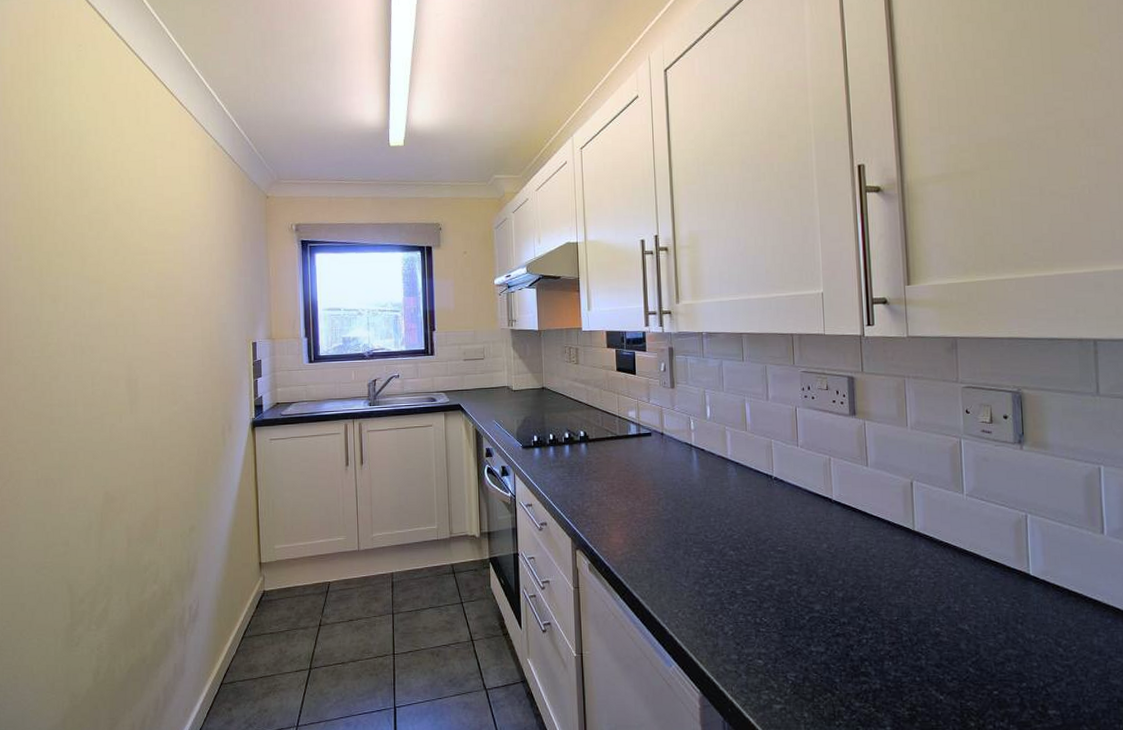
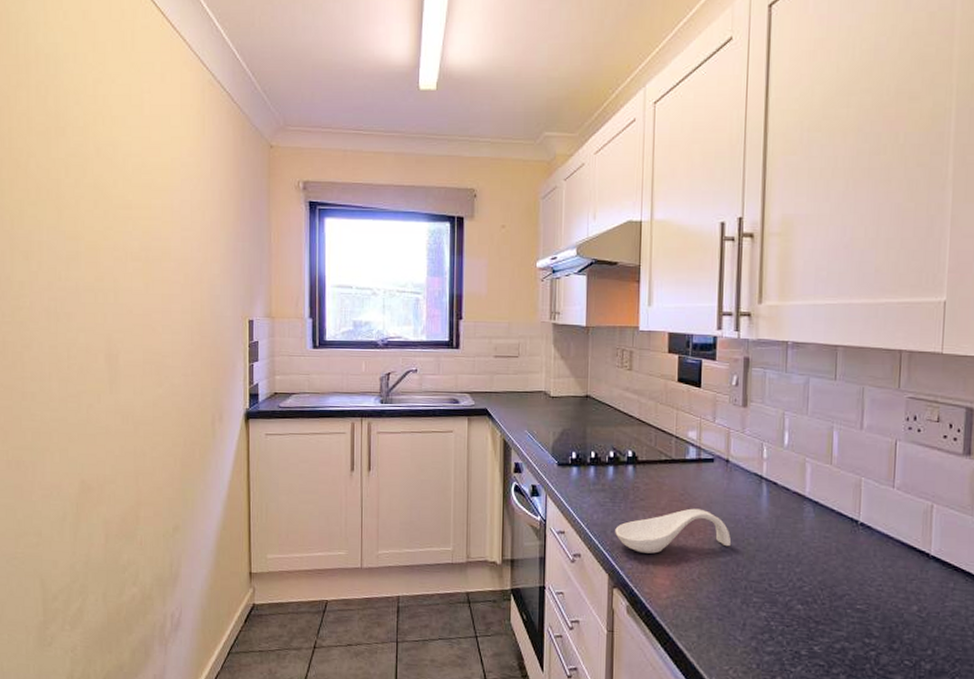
spoon rest: none [574,476,672,517] -> present [615,508,732,554]

